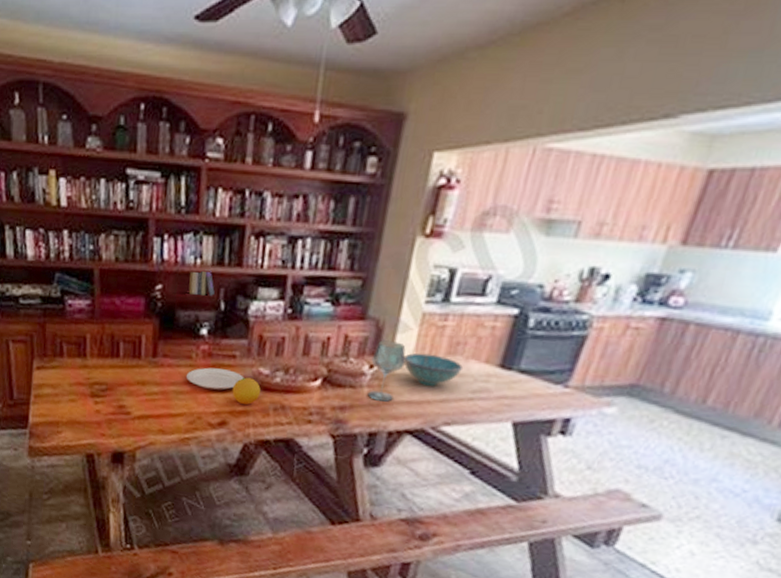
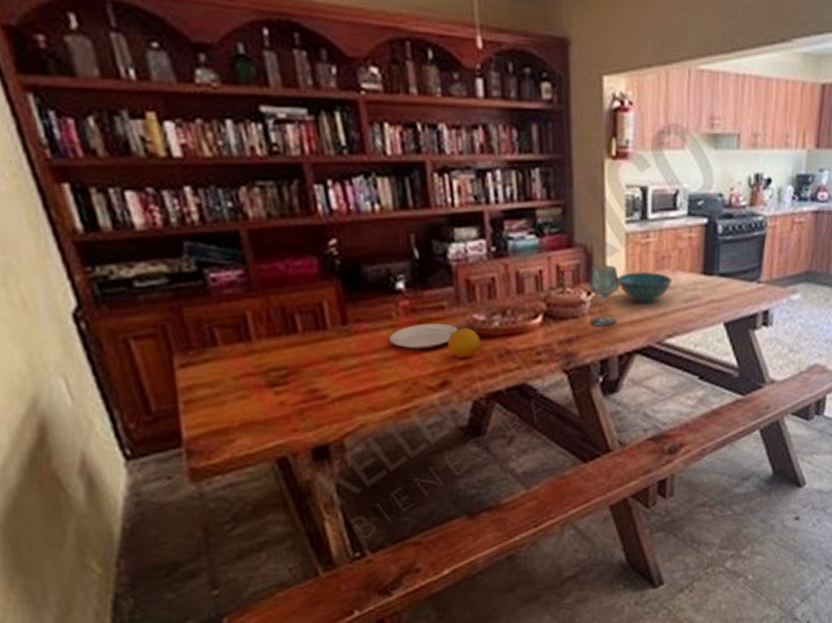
books: present [188,269,215,296] -> none [368,215,404,247]

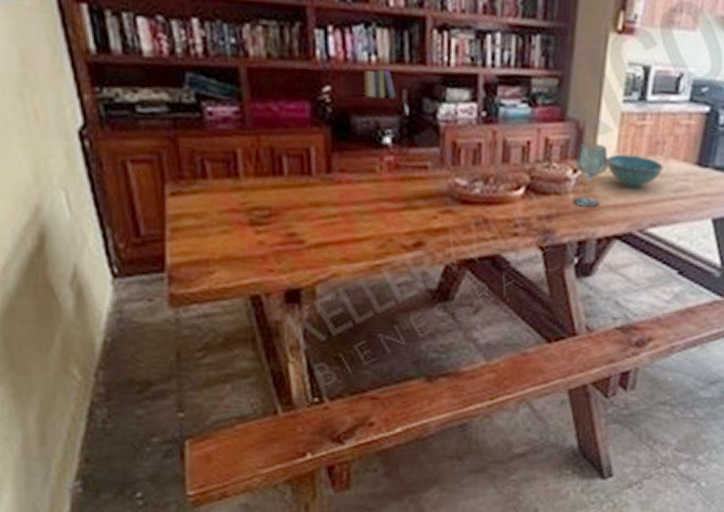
books: none [368,215,404,247] -> present [363,67,396,99]
plate: present [388,323,458,349] -> none [370,181,439,207]
fruit: present [447,327,481,359] -> none [426,190,460,222]

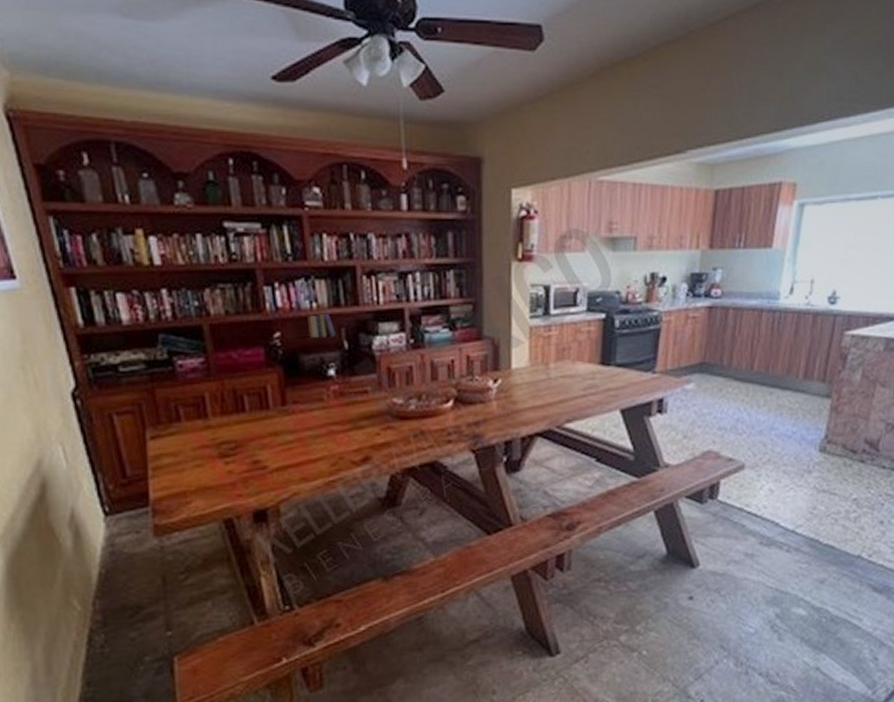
wine glass: present [573,142,609,207] -> none [494,355,523,411]
bowl: present [607,154,663,188] -> none [522,362,571,390]

